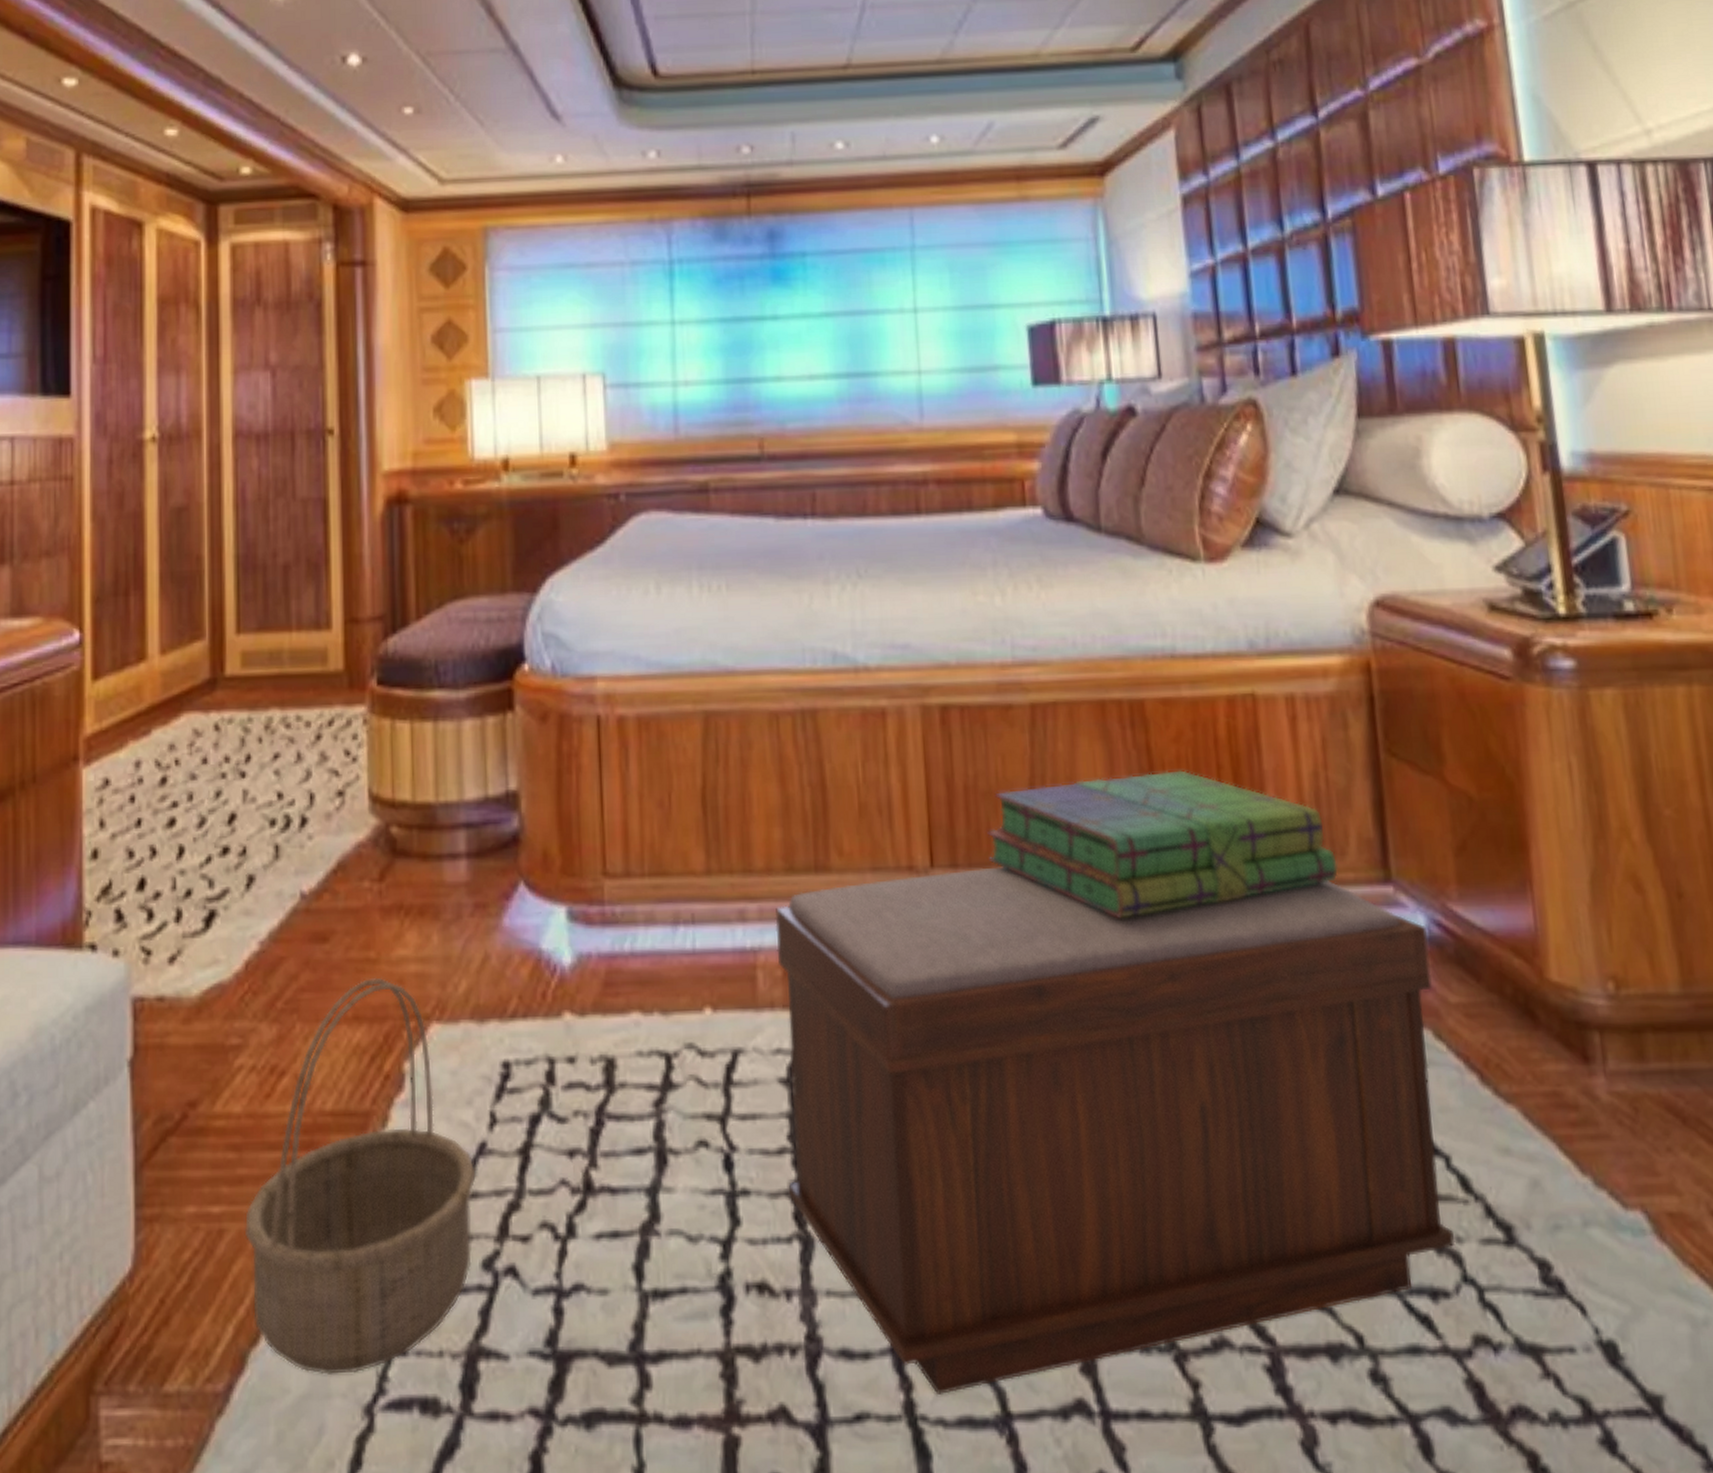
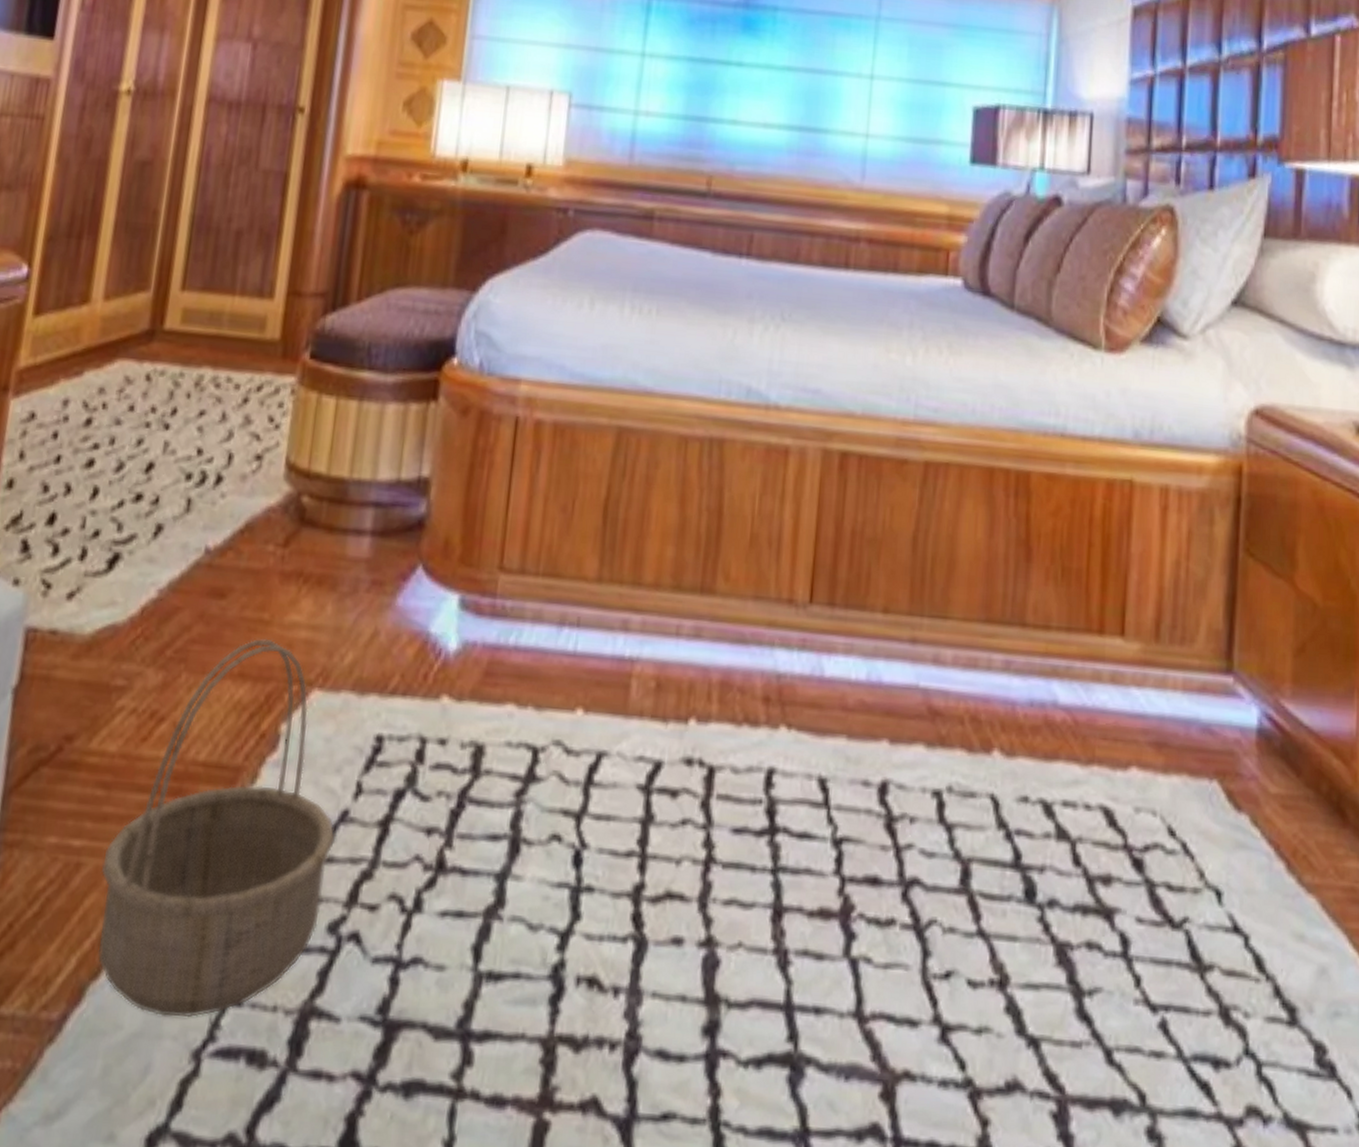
bench: present [775,866,1456,1395] -> none [630,608,1258,1104]
stack of books: present [987,769,1339,918] -> none [865,539,1187,674]

